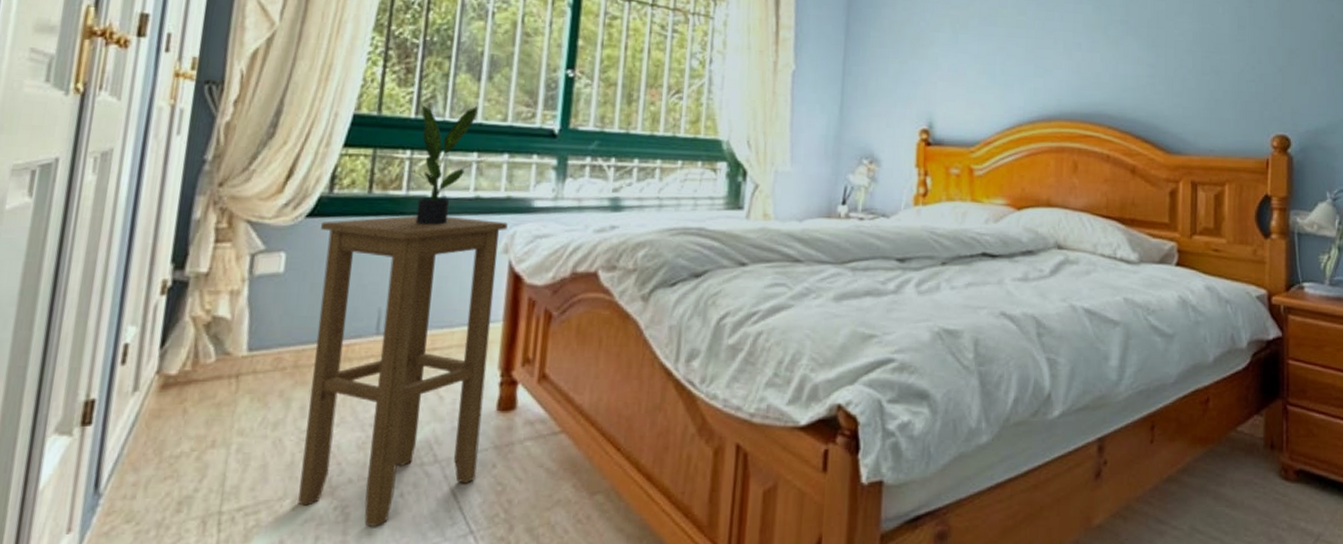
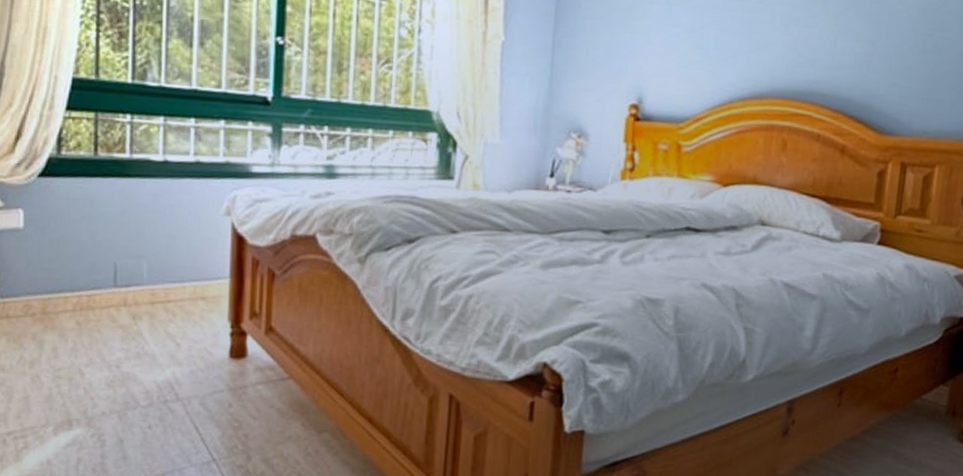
stool: present [298,215,508,528] -> none [53,178,228,454]
potted plant: present [407,105,488,225] -> none [129,70,205,187]

